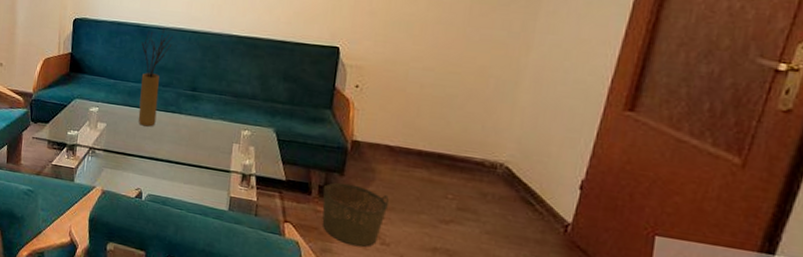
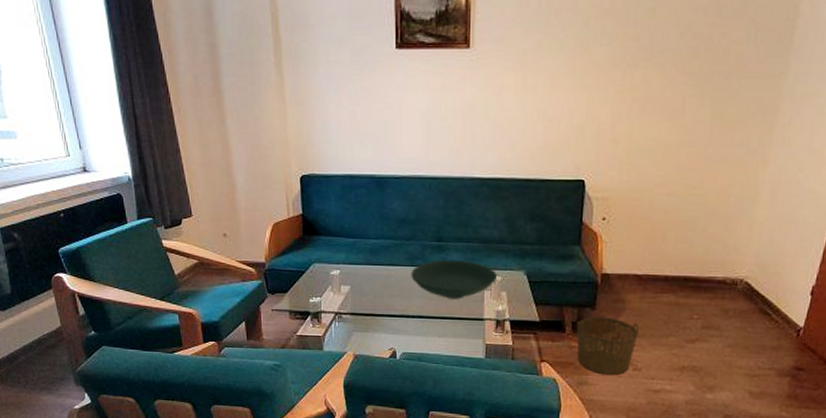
vase: present [138,27,173,127] -> none [378,176,412,284]
decorative bowl: none [164,108,248,149] -> present [411,259,498,300]

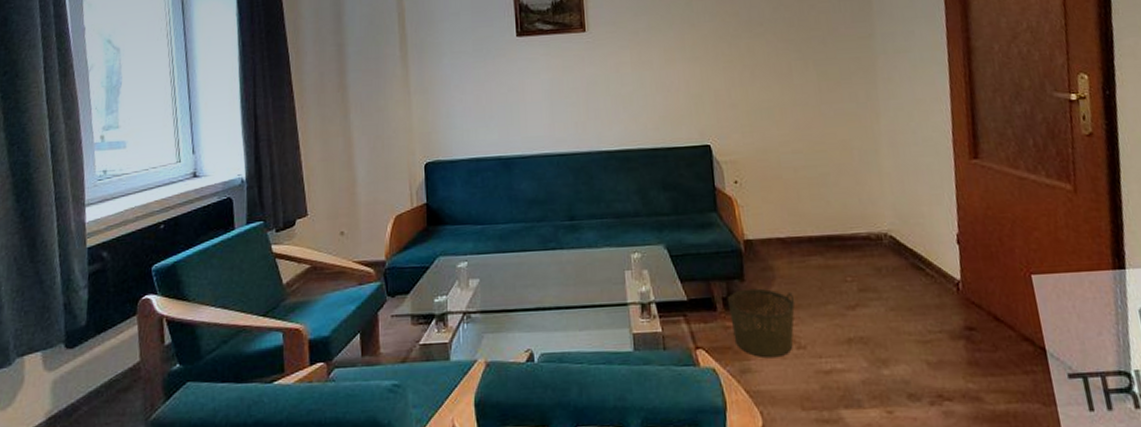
decorative bowl: present [411,259,498,300] -> none [544,238,637,284]

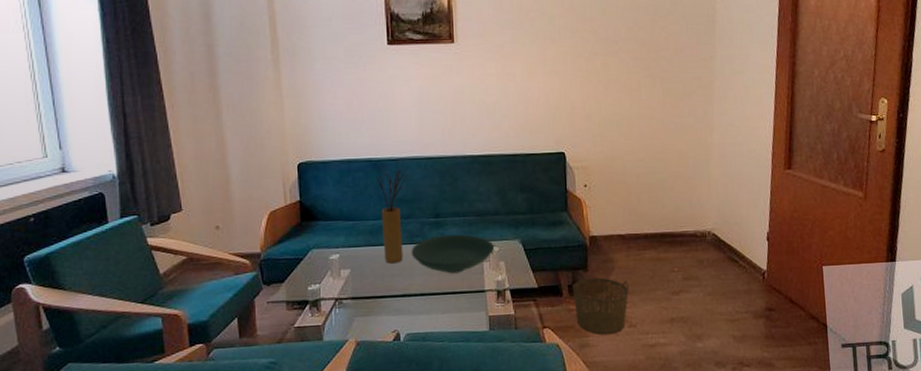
vase: none [505,155,540,272] -> present [375,158,408,264]
decorative bowl: none [544,238,637,284] -> present [411,234,495,274]

